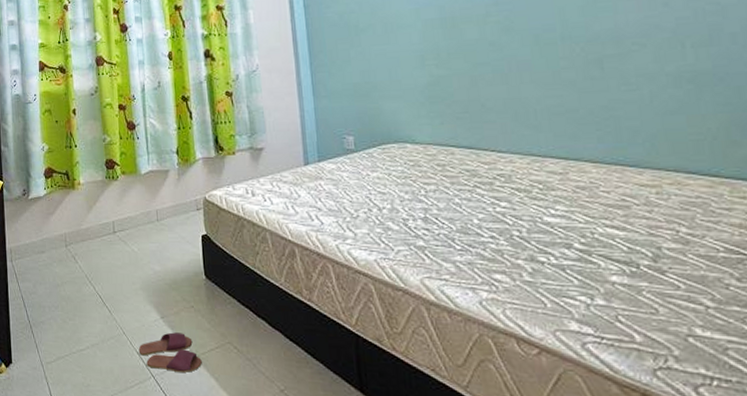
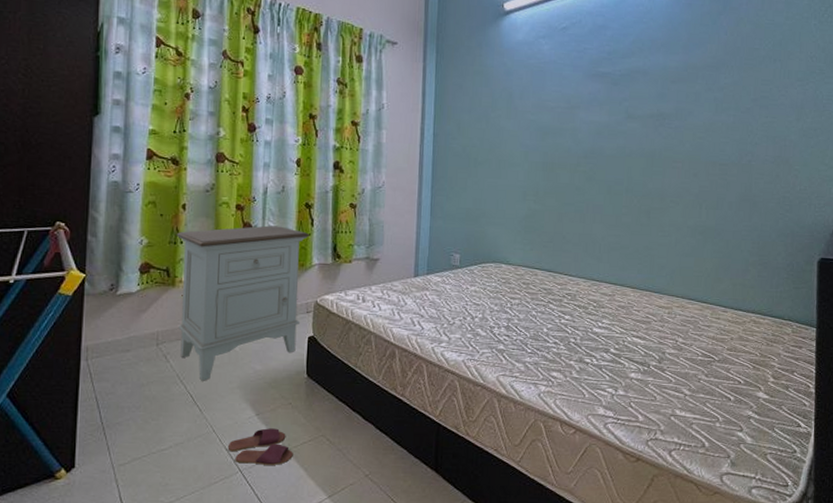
nightstand: none [70,122,191,282] -> present [176,225,310,381]

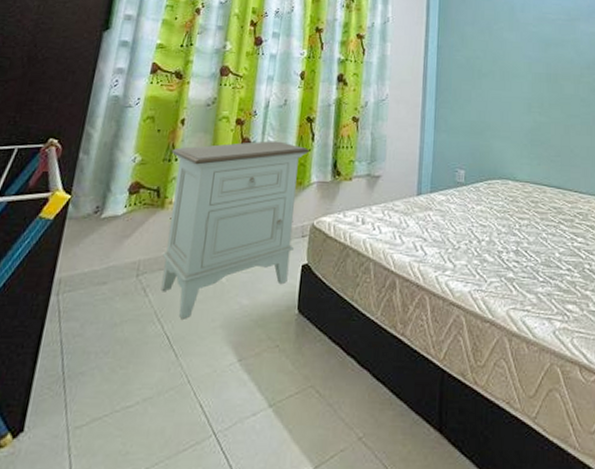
slippers: present [229,428,293,465] -> none [203,378,277,426]

